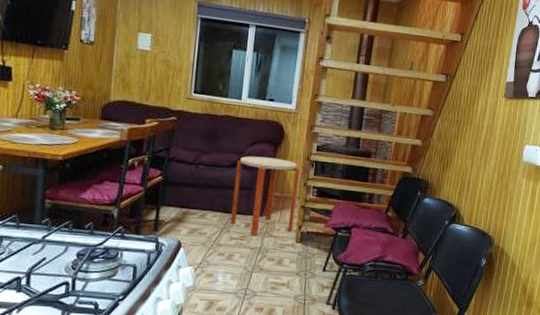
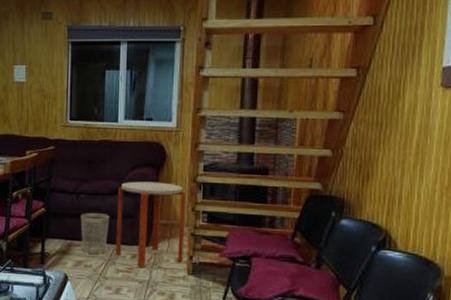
wastebasket: none [197,183,227,222] -> present [80,213,110,254]

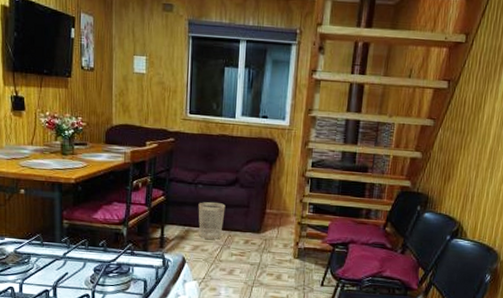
side table: present [115,181,186,267] -> none [230,174,296,252]

